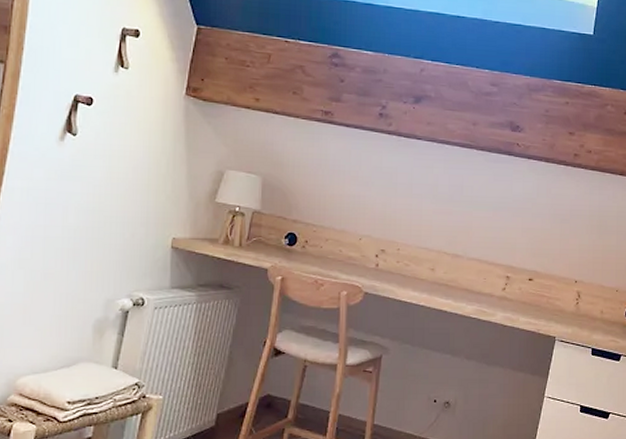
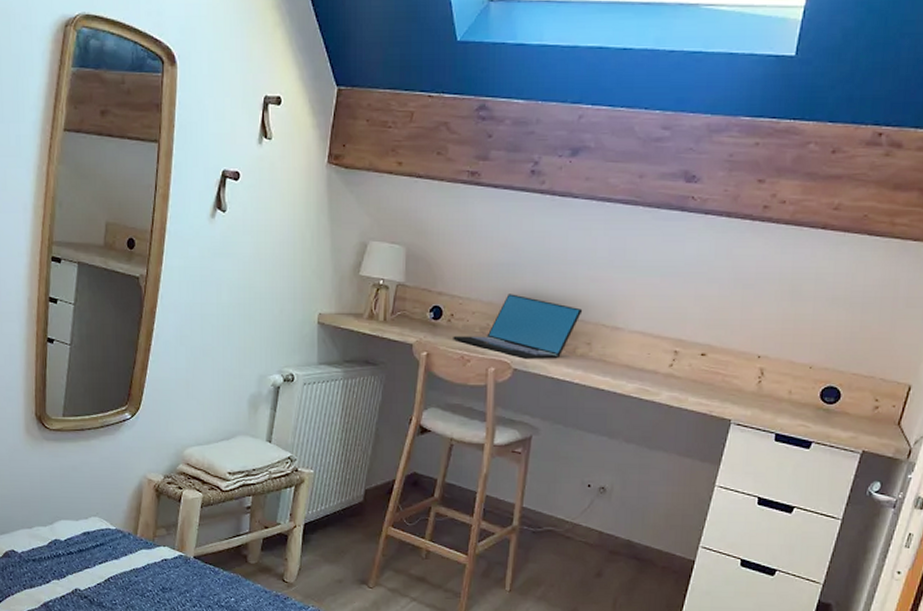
laptop: none [307,223,427,284] -> present [453,294,583,359]

